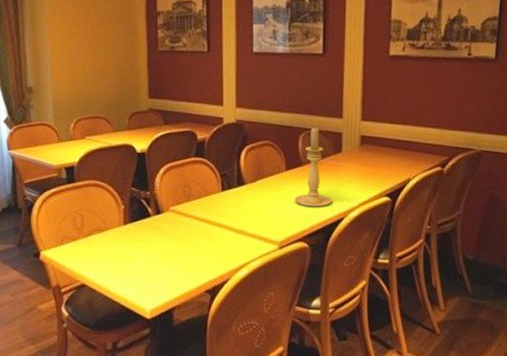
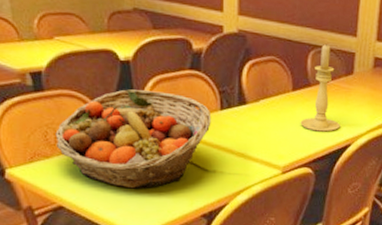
fruit basket: none [82,177,214,267] -> present [55,89,212,189]

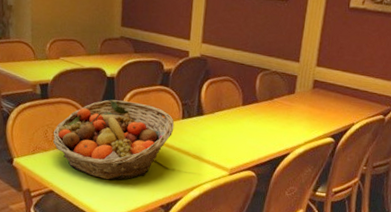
candle holder: present [300,43,340,132] -> none [247,67,282,142]

